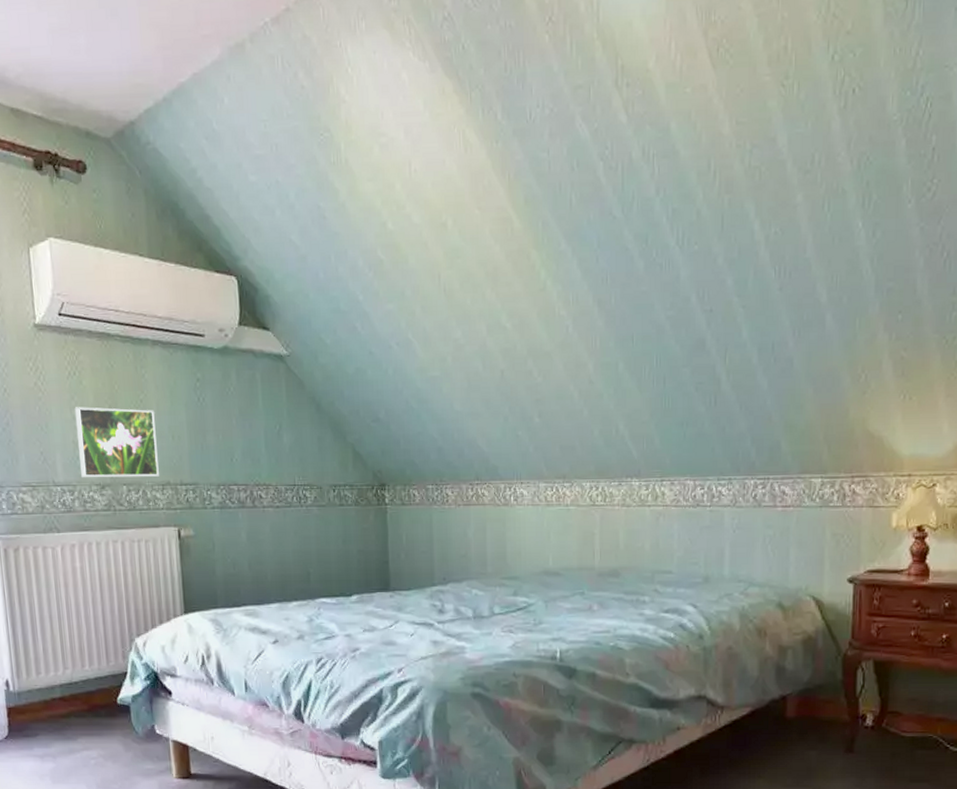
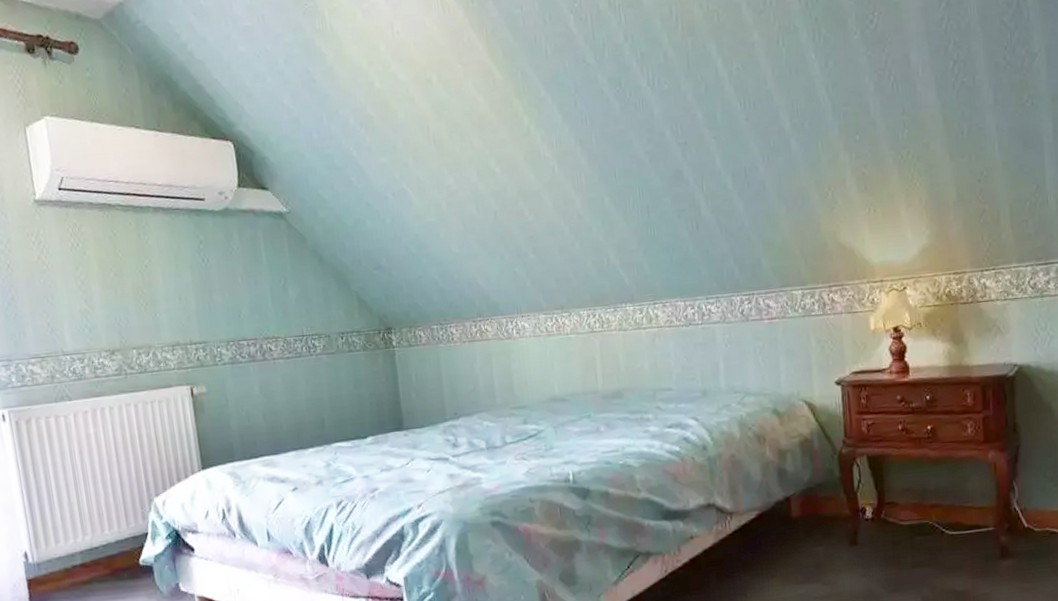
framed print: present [74,407,159,478] -> none [79,274,168,345]

